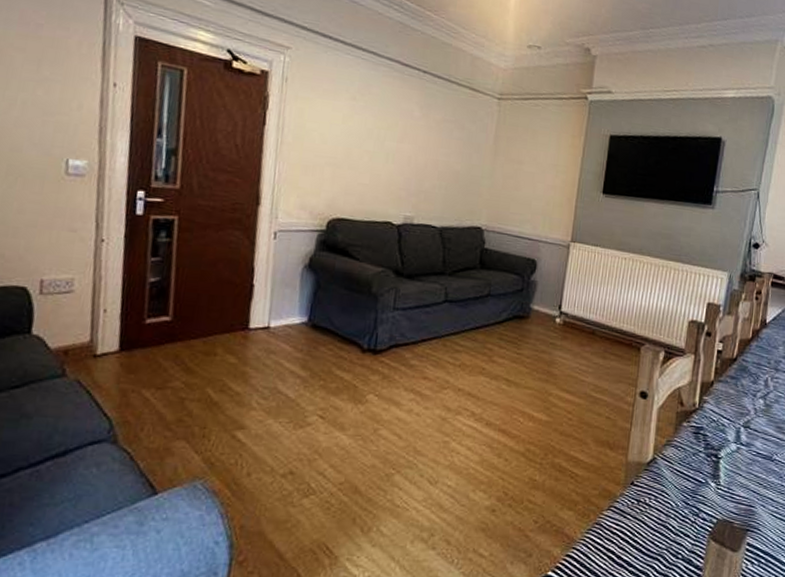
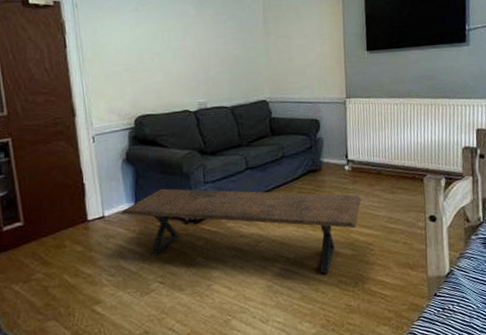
coffee table: none [288,306,568,439] -> present [120,188,361,274]

